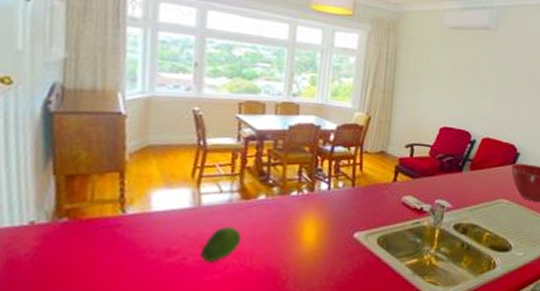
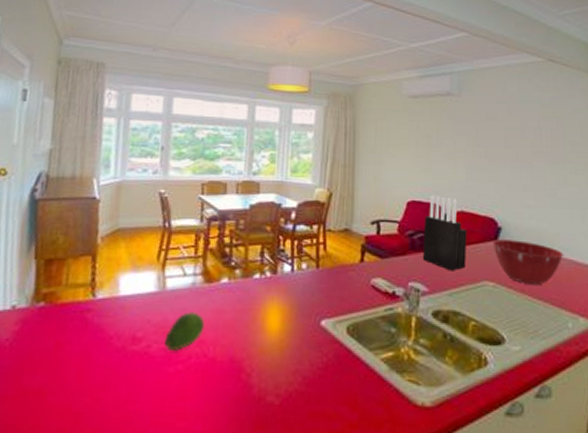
knife block: none [450,122,490,190] -> present [423,194,467,271]

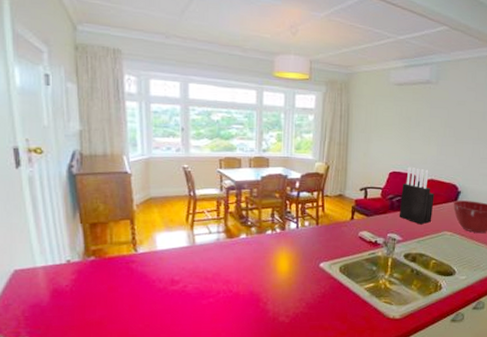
fruit: present [164,312,205,352] -> none [197,260,229,290]

